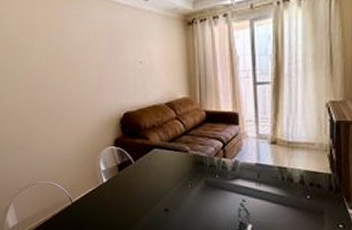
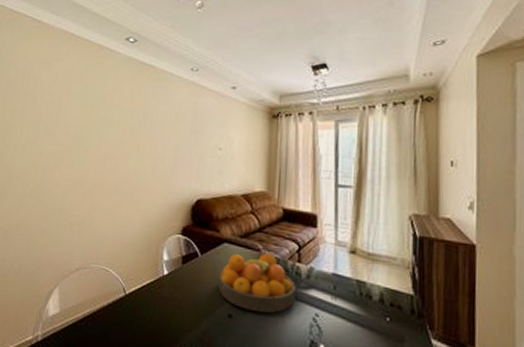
fruit bowl: none [152,153,223,204] -> present [218,253,296,313]

